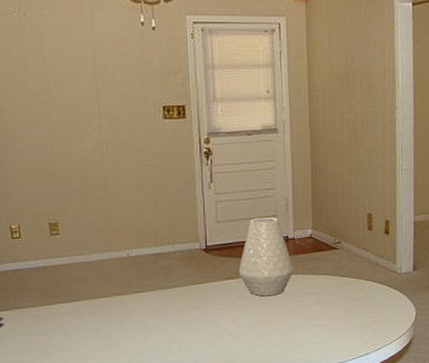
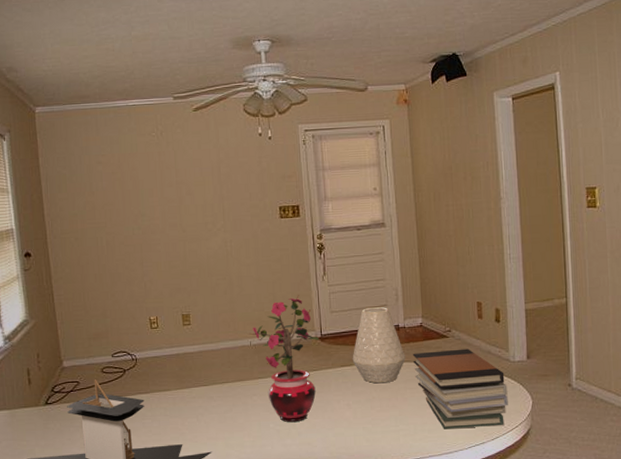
potted plant: none [127,203,203,339] -> present [249,295,319,423]
book stack: none [301,260,393,342] -> present [412,348,508,429]

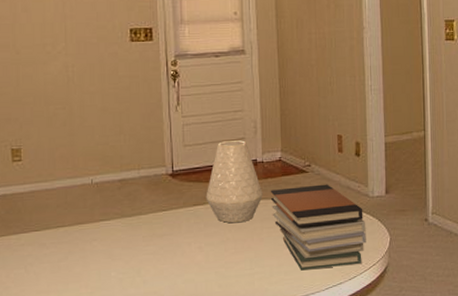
potted plant: present [249,295,319,423] -> none [91,127,170,270]

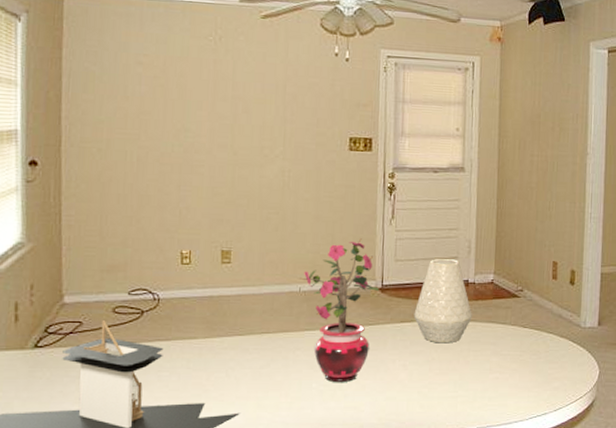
potted plant: none [91,127,170,270] -> present [300,238,379,383]
book stack: present [270,184,366,271] -> none [480,310,576,397]

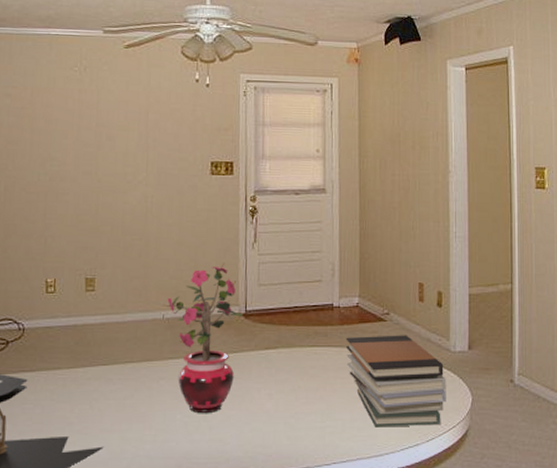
vase: present [414,259,472,344] -> none [278,282,338,371]
book stack: none [480,310,576,397] -> present [346,335,446,428]

